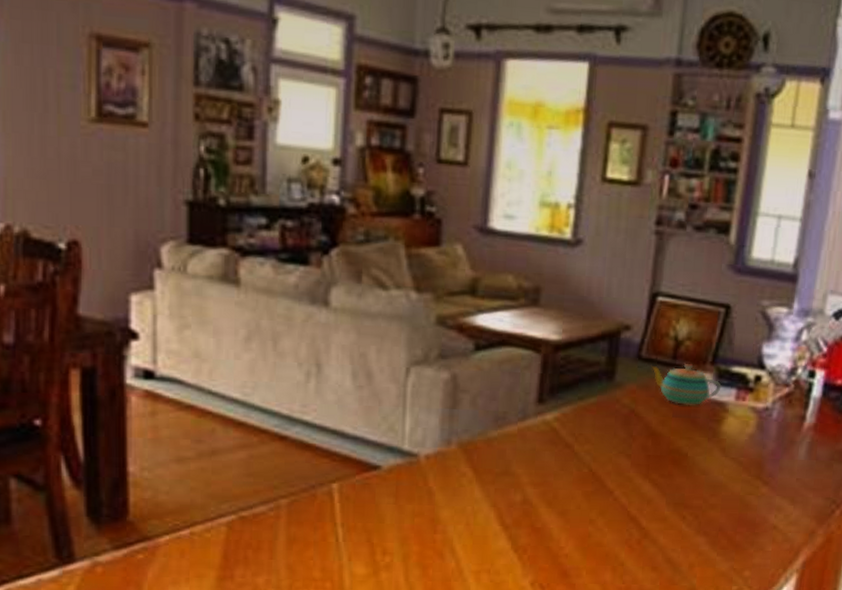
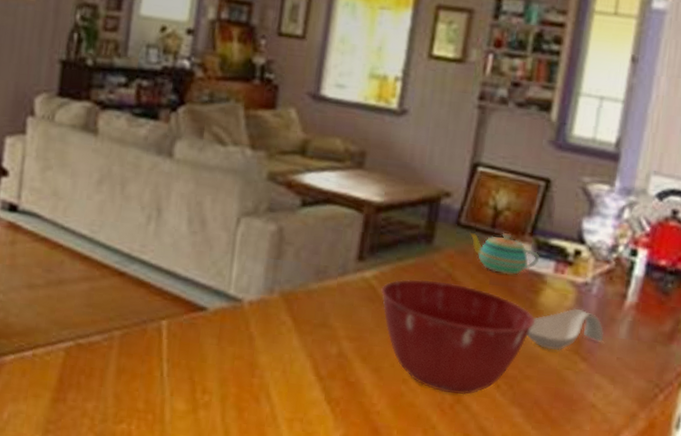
mixing bowl: none [563,417,719,530] -> present [381,279,536,395]
spoon rest: none [710,434,785,478] -> present [527,308,605,351]

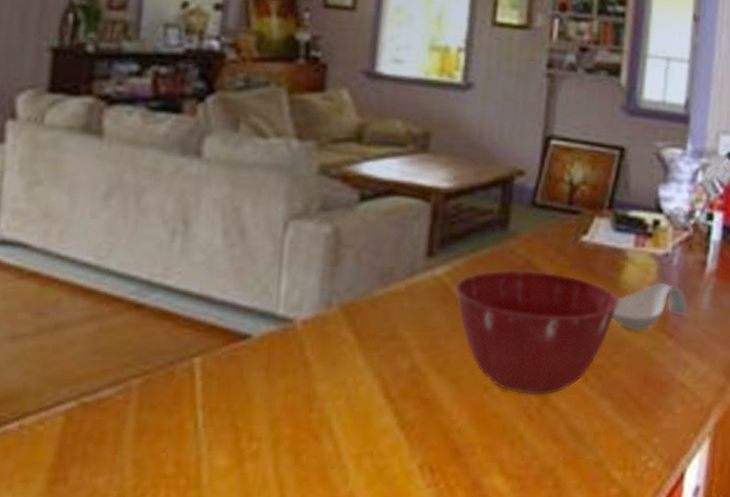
teapot: present [468,231,540,275] -> none [545,208,620,254]

